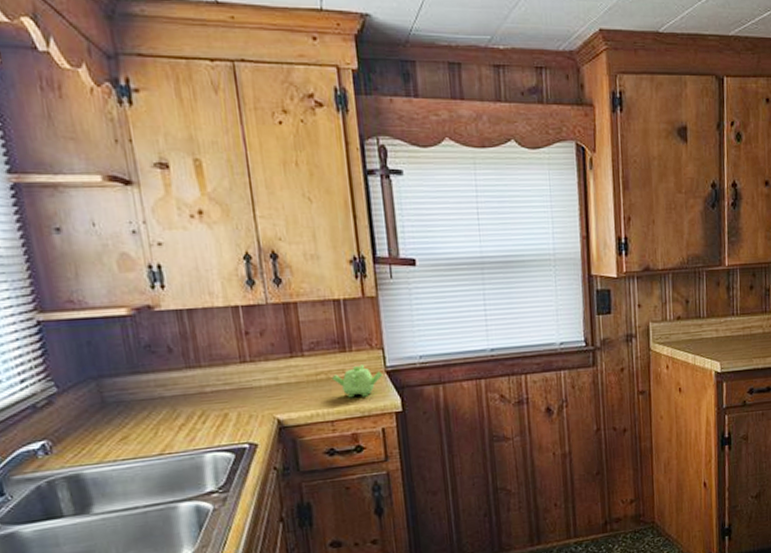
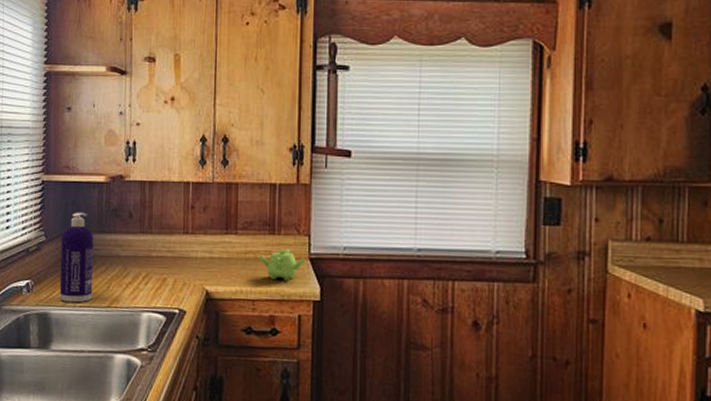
spray bottle: none [80,353,137,458] -> present [59,212,94,303]

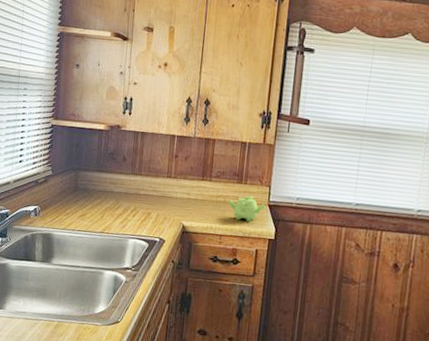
spray bottle: present [59,212,94,303] -> none [61,153,93,228]

